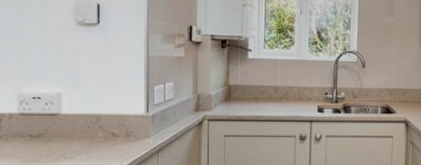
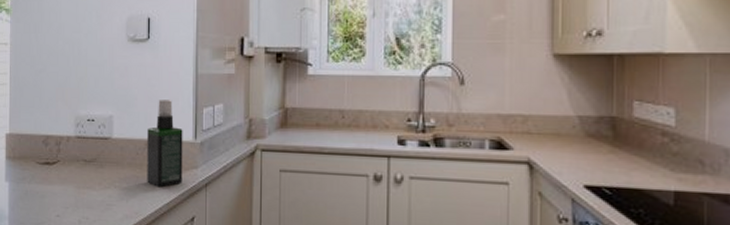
spray bottle: none [99,78,135,156] -> present [147,100,183,188]

